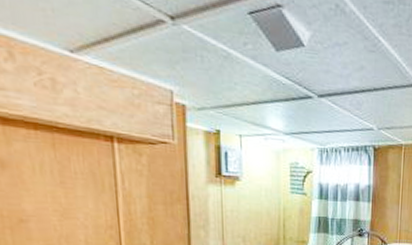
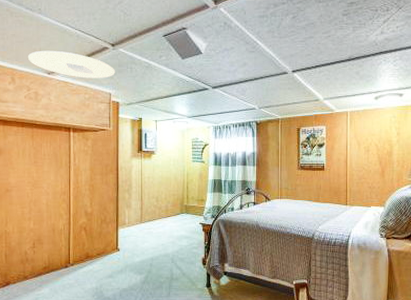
ceiling light: none [33,12,178,68] -> present [28,50,115,78]

